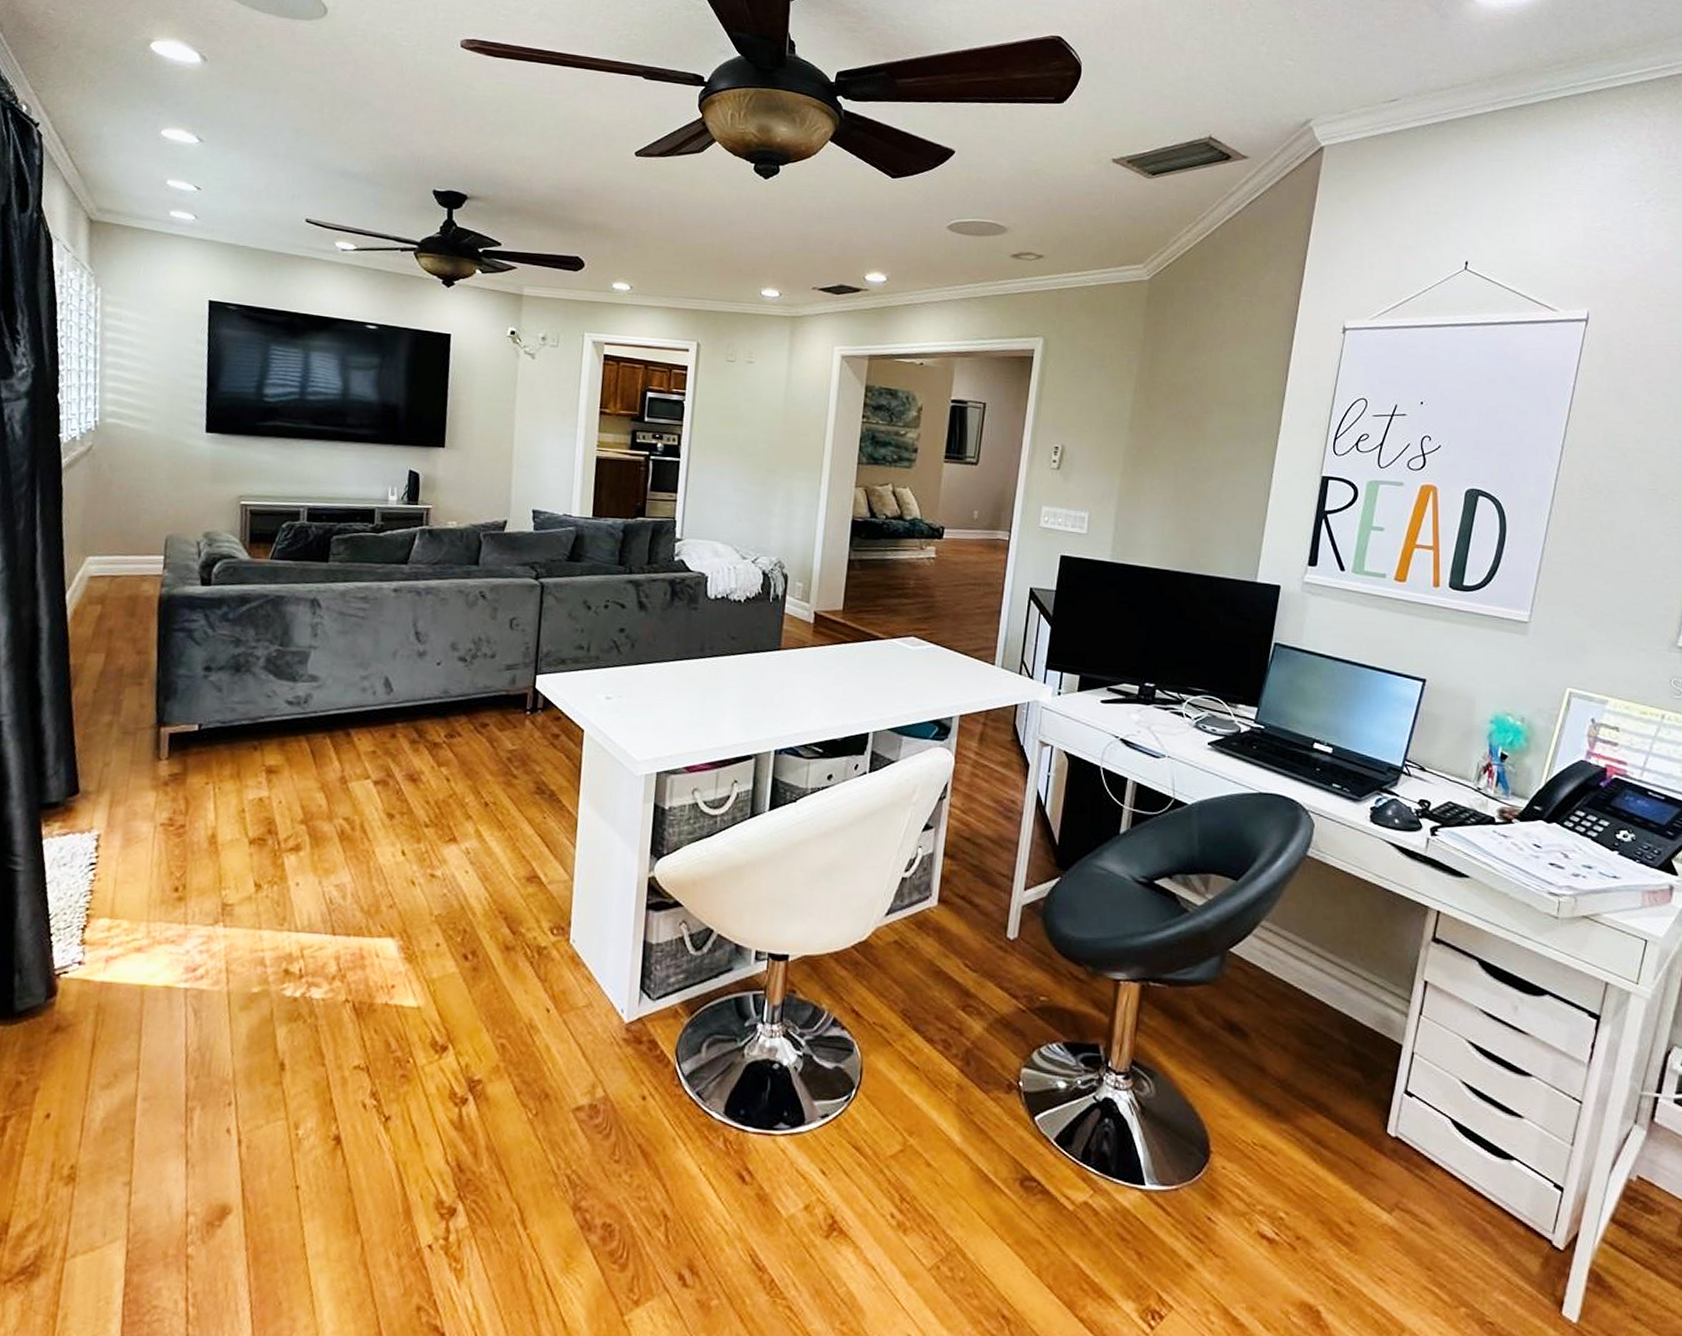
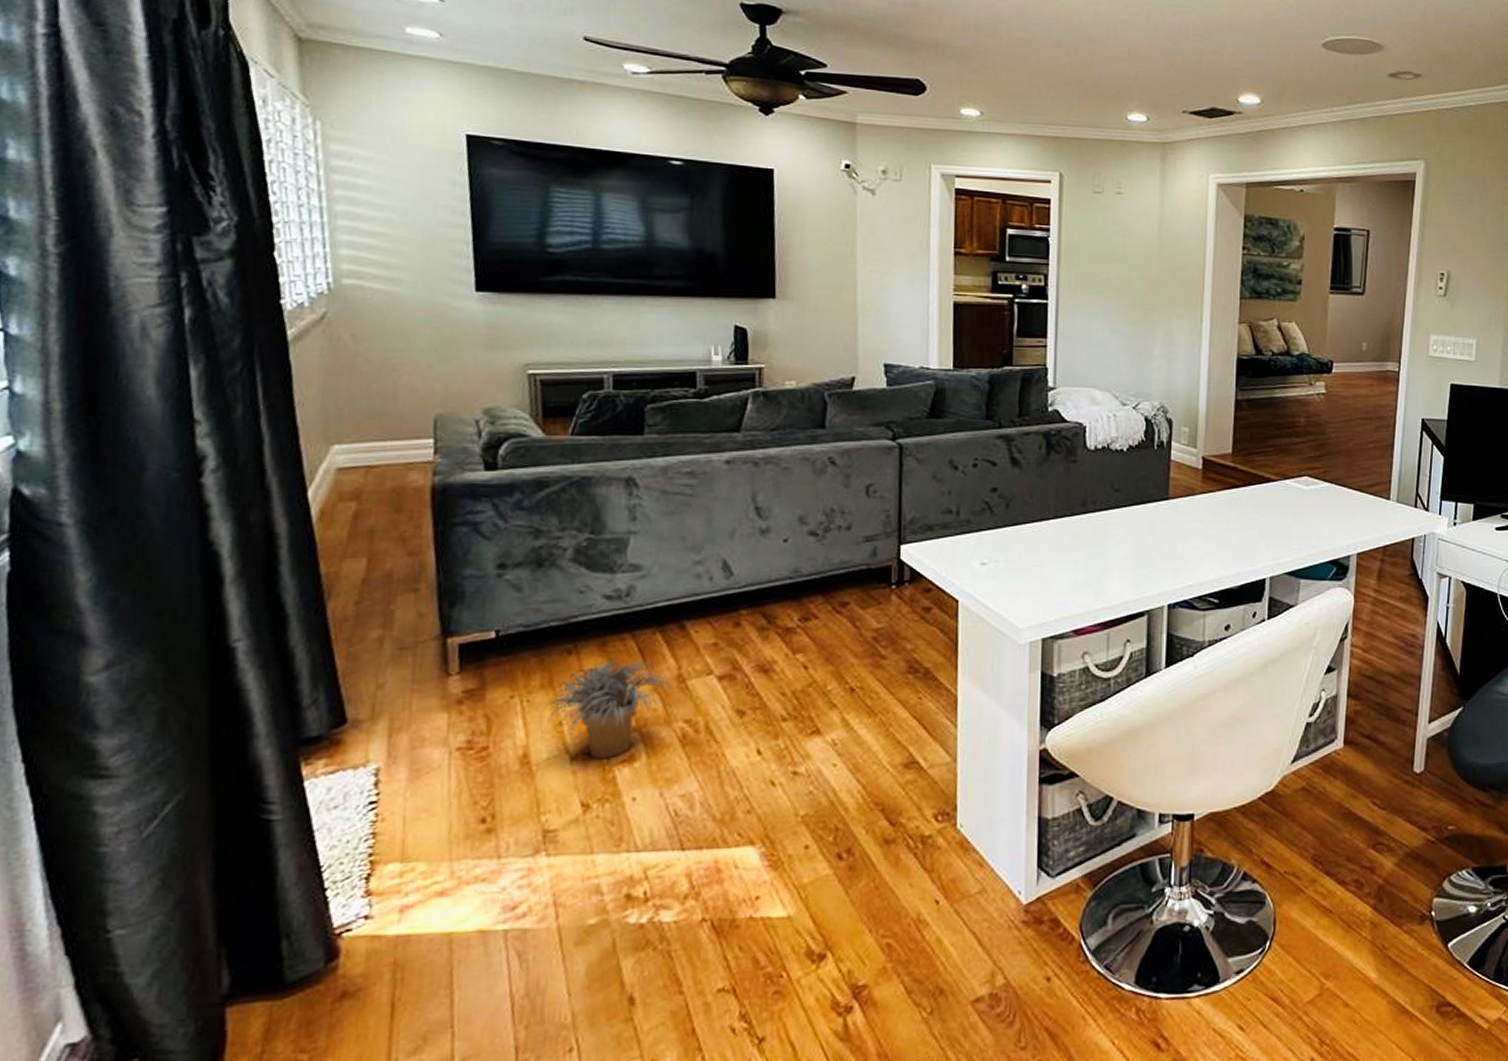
potted plant: none [229,758,335,846] -> present [541,660,671,759]

